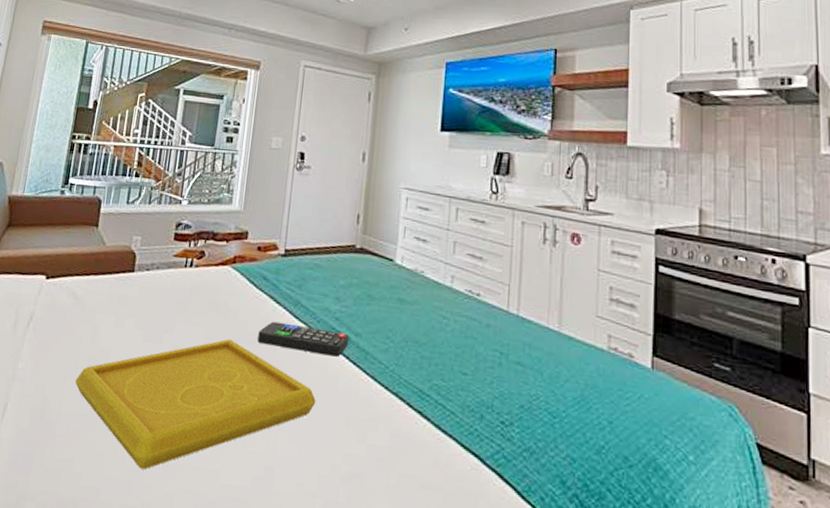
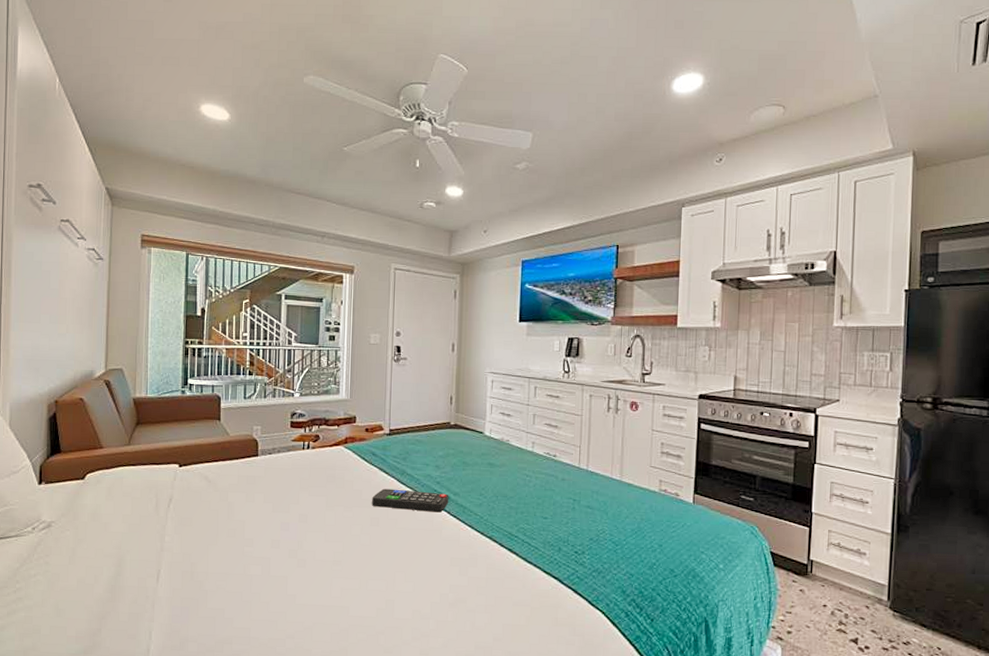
serving tray: present [75,339,316,470] -> none [218,505,425,611]

